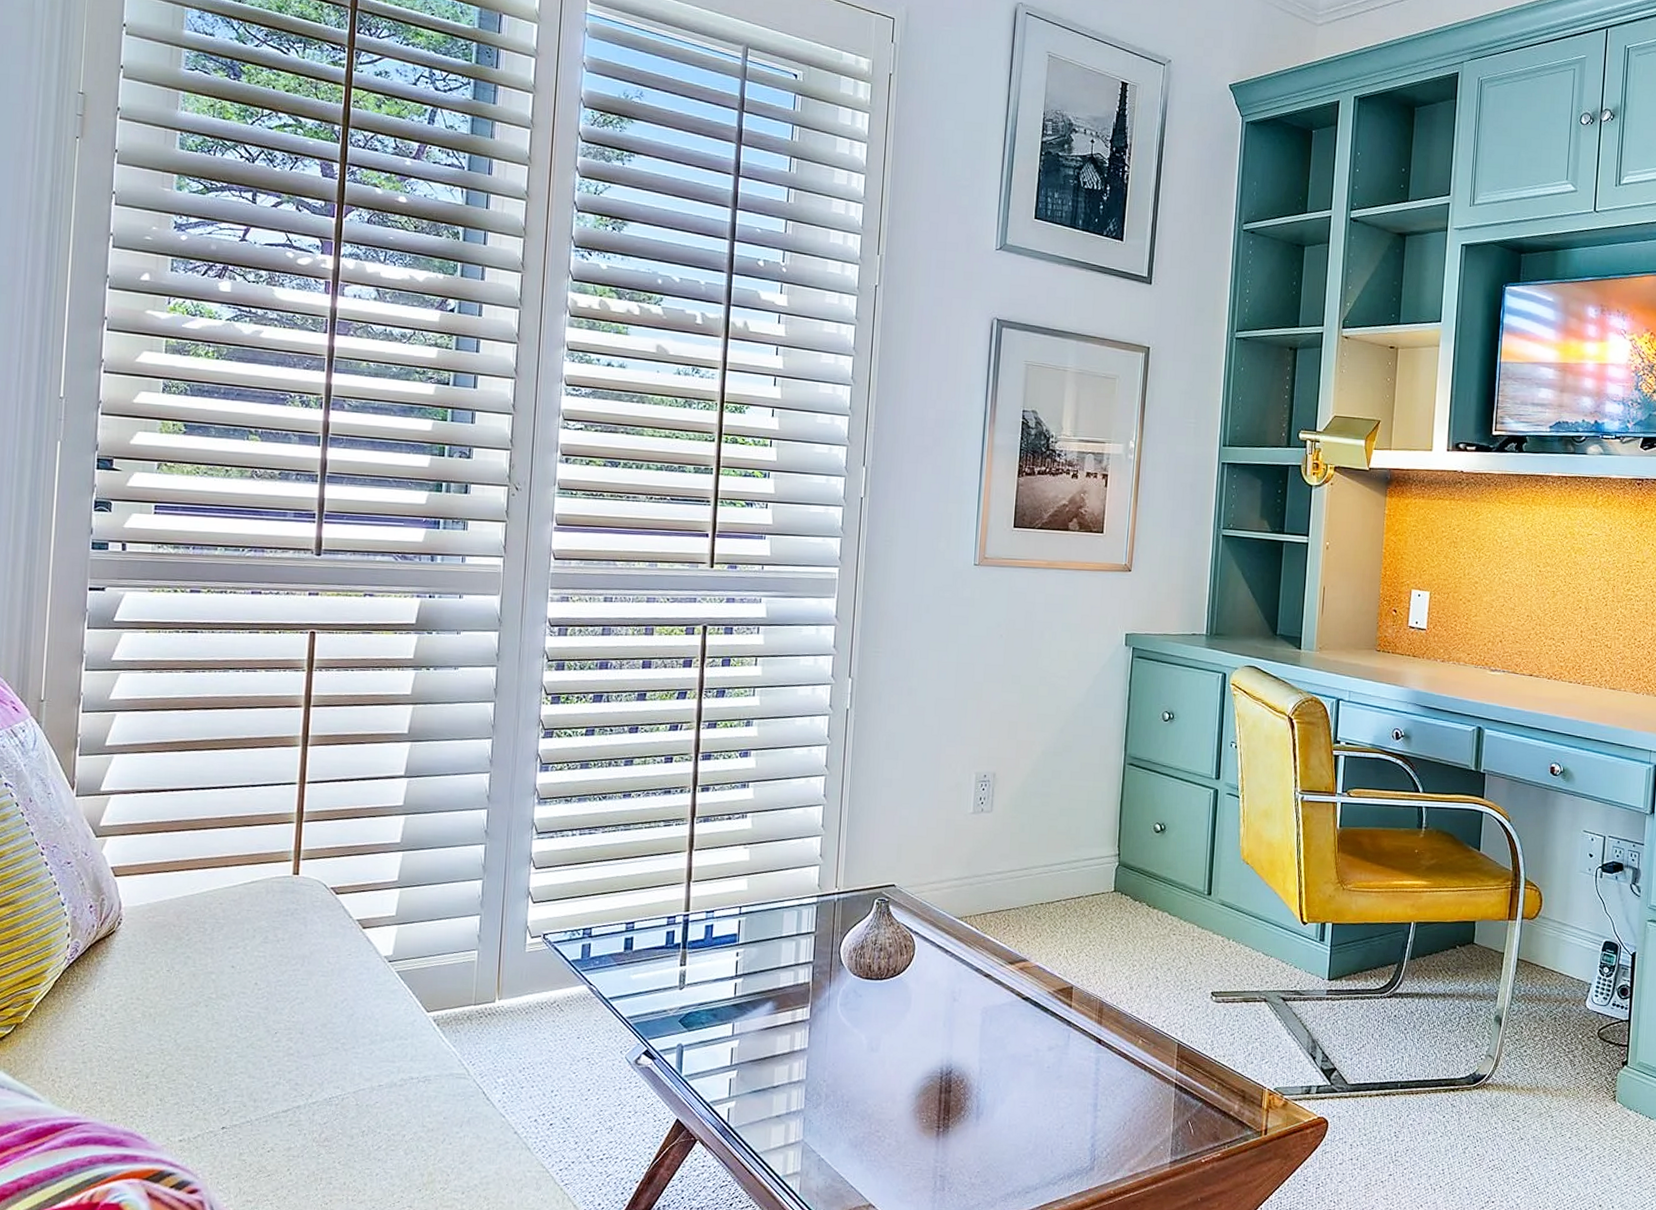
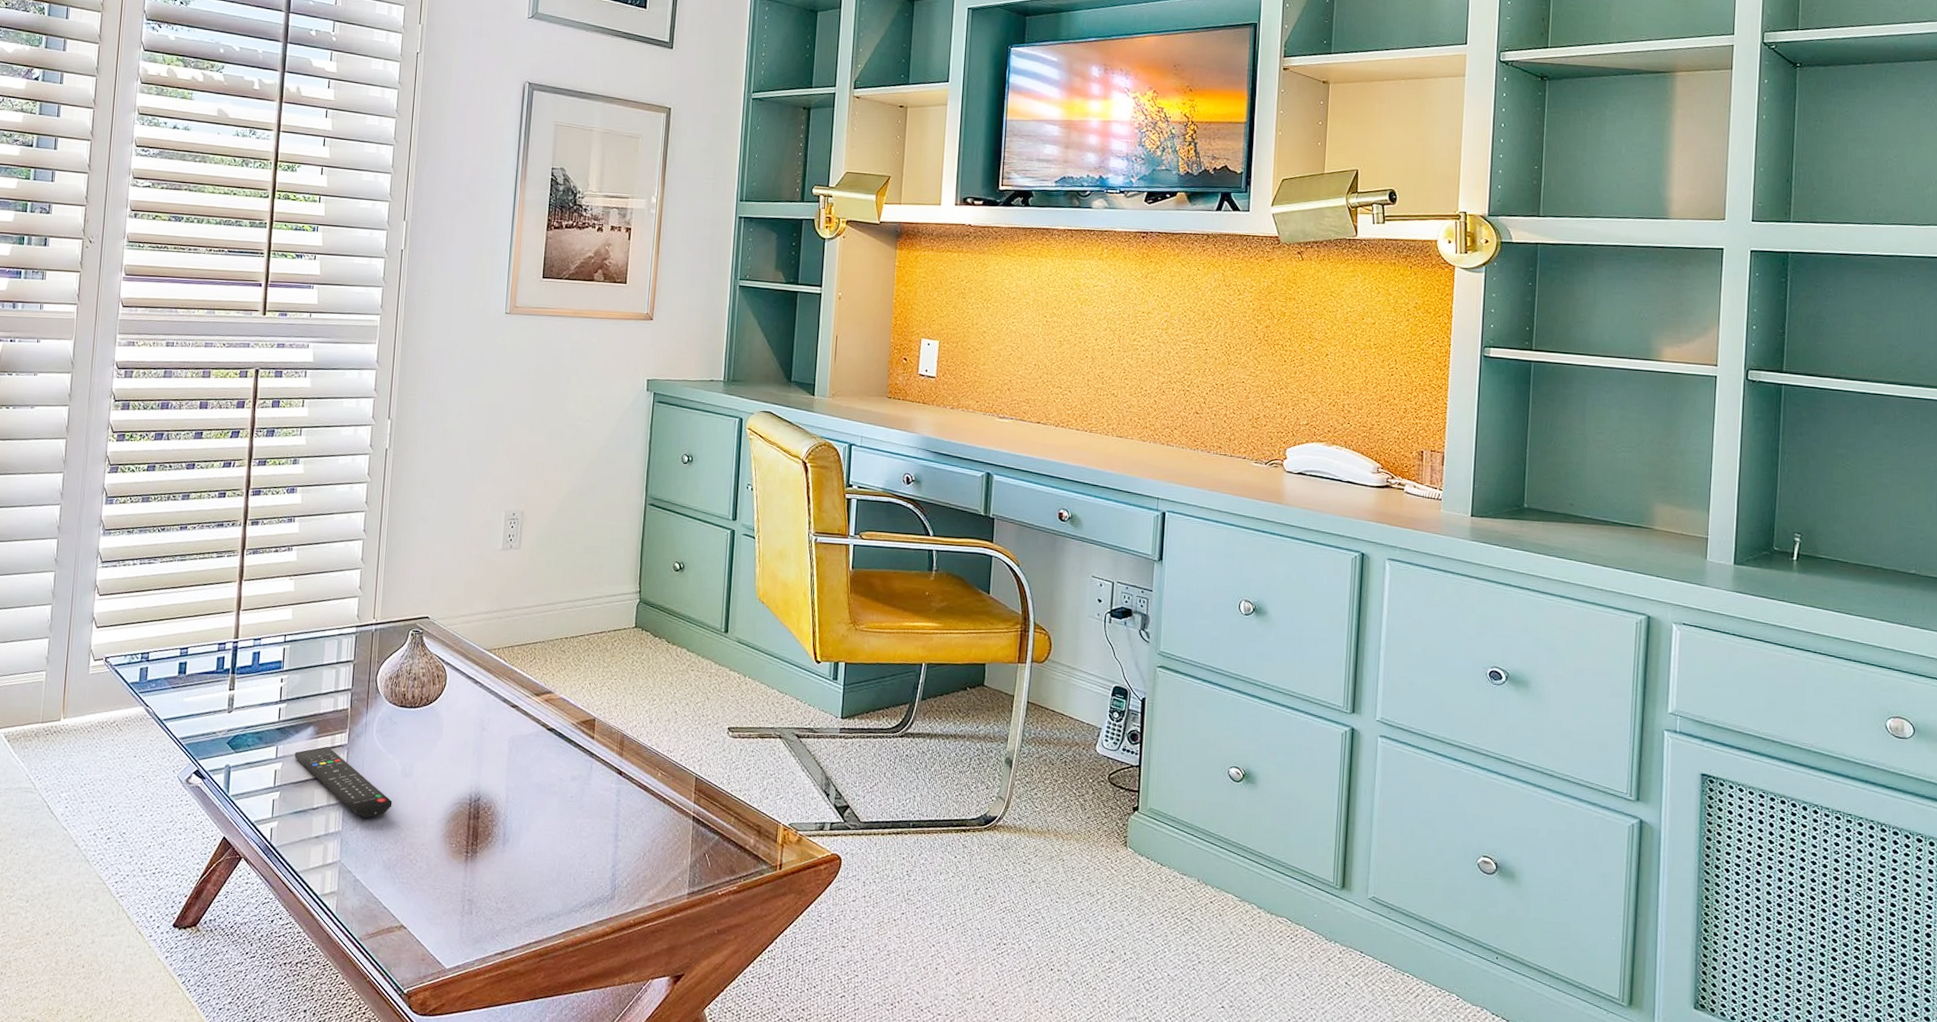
remote control: none [752,1021,858,1095] -> present [294,746,392,818]

